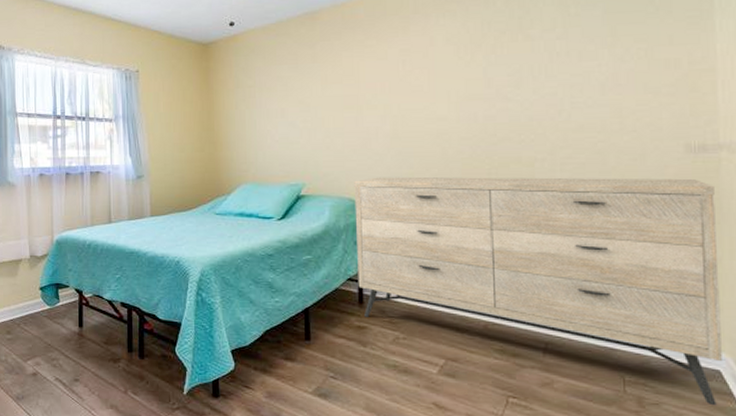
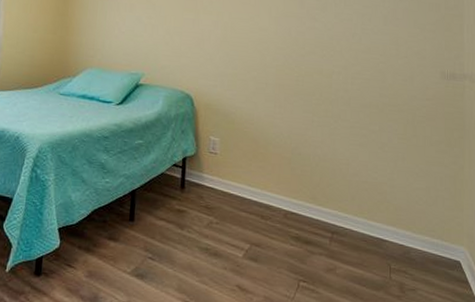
dresser: present [354,176,722,406] -> none [181,74,461,292]

